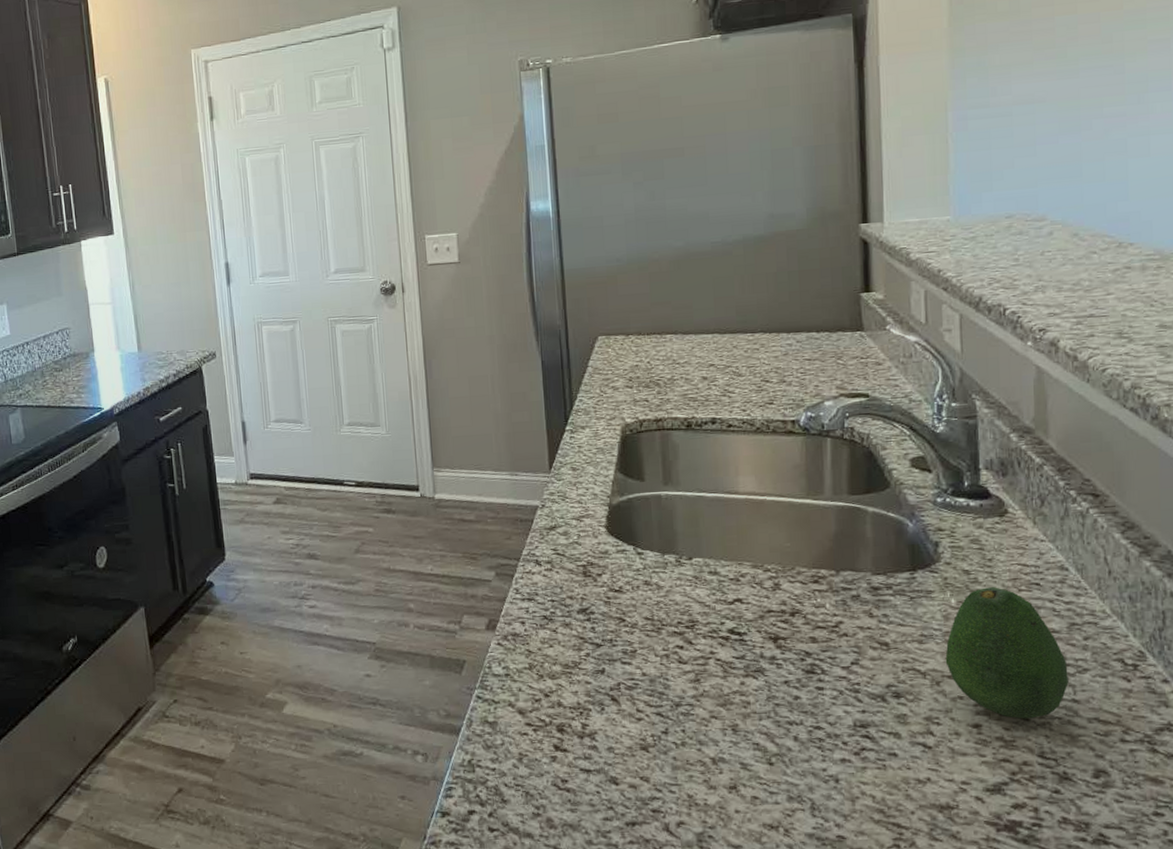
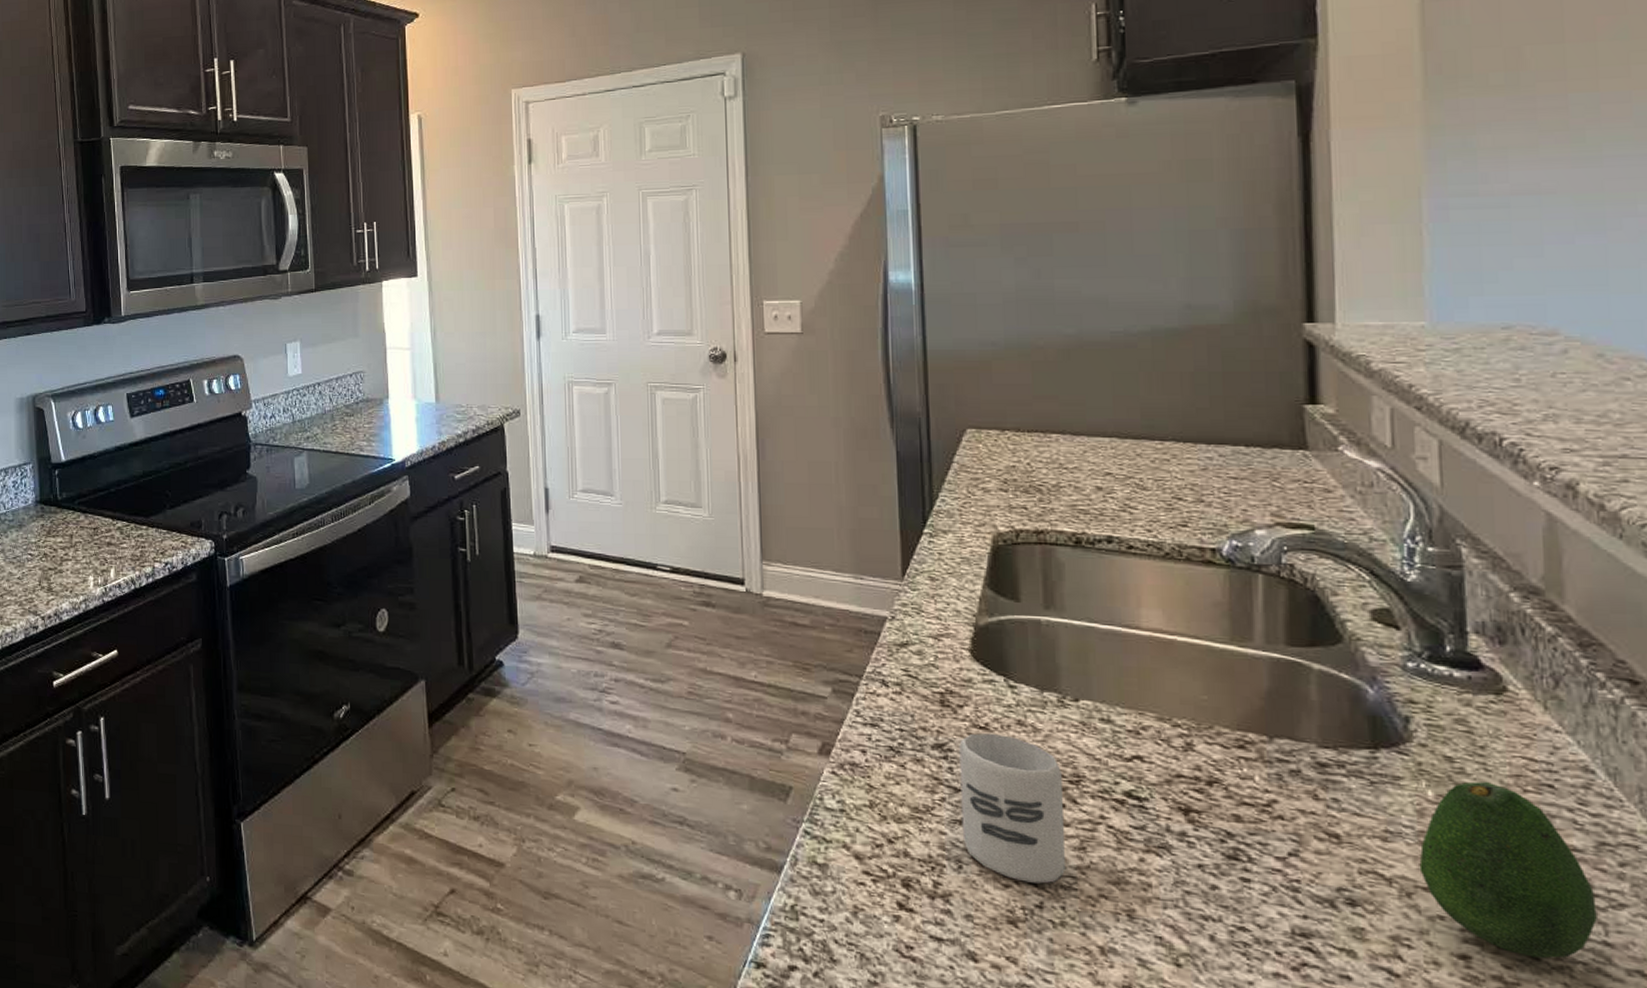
cup: none [599,594,684,714] -> present [959,732,1065,884]

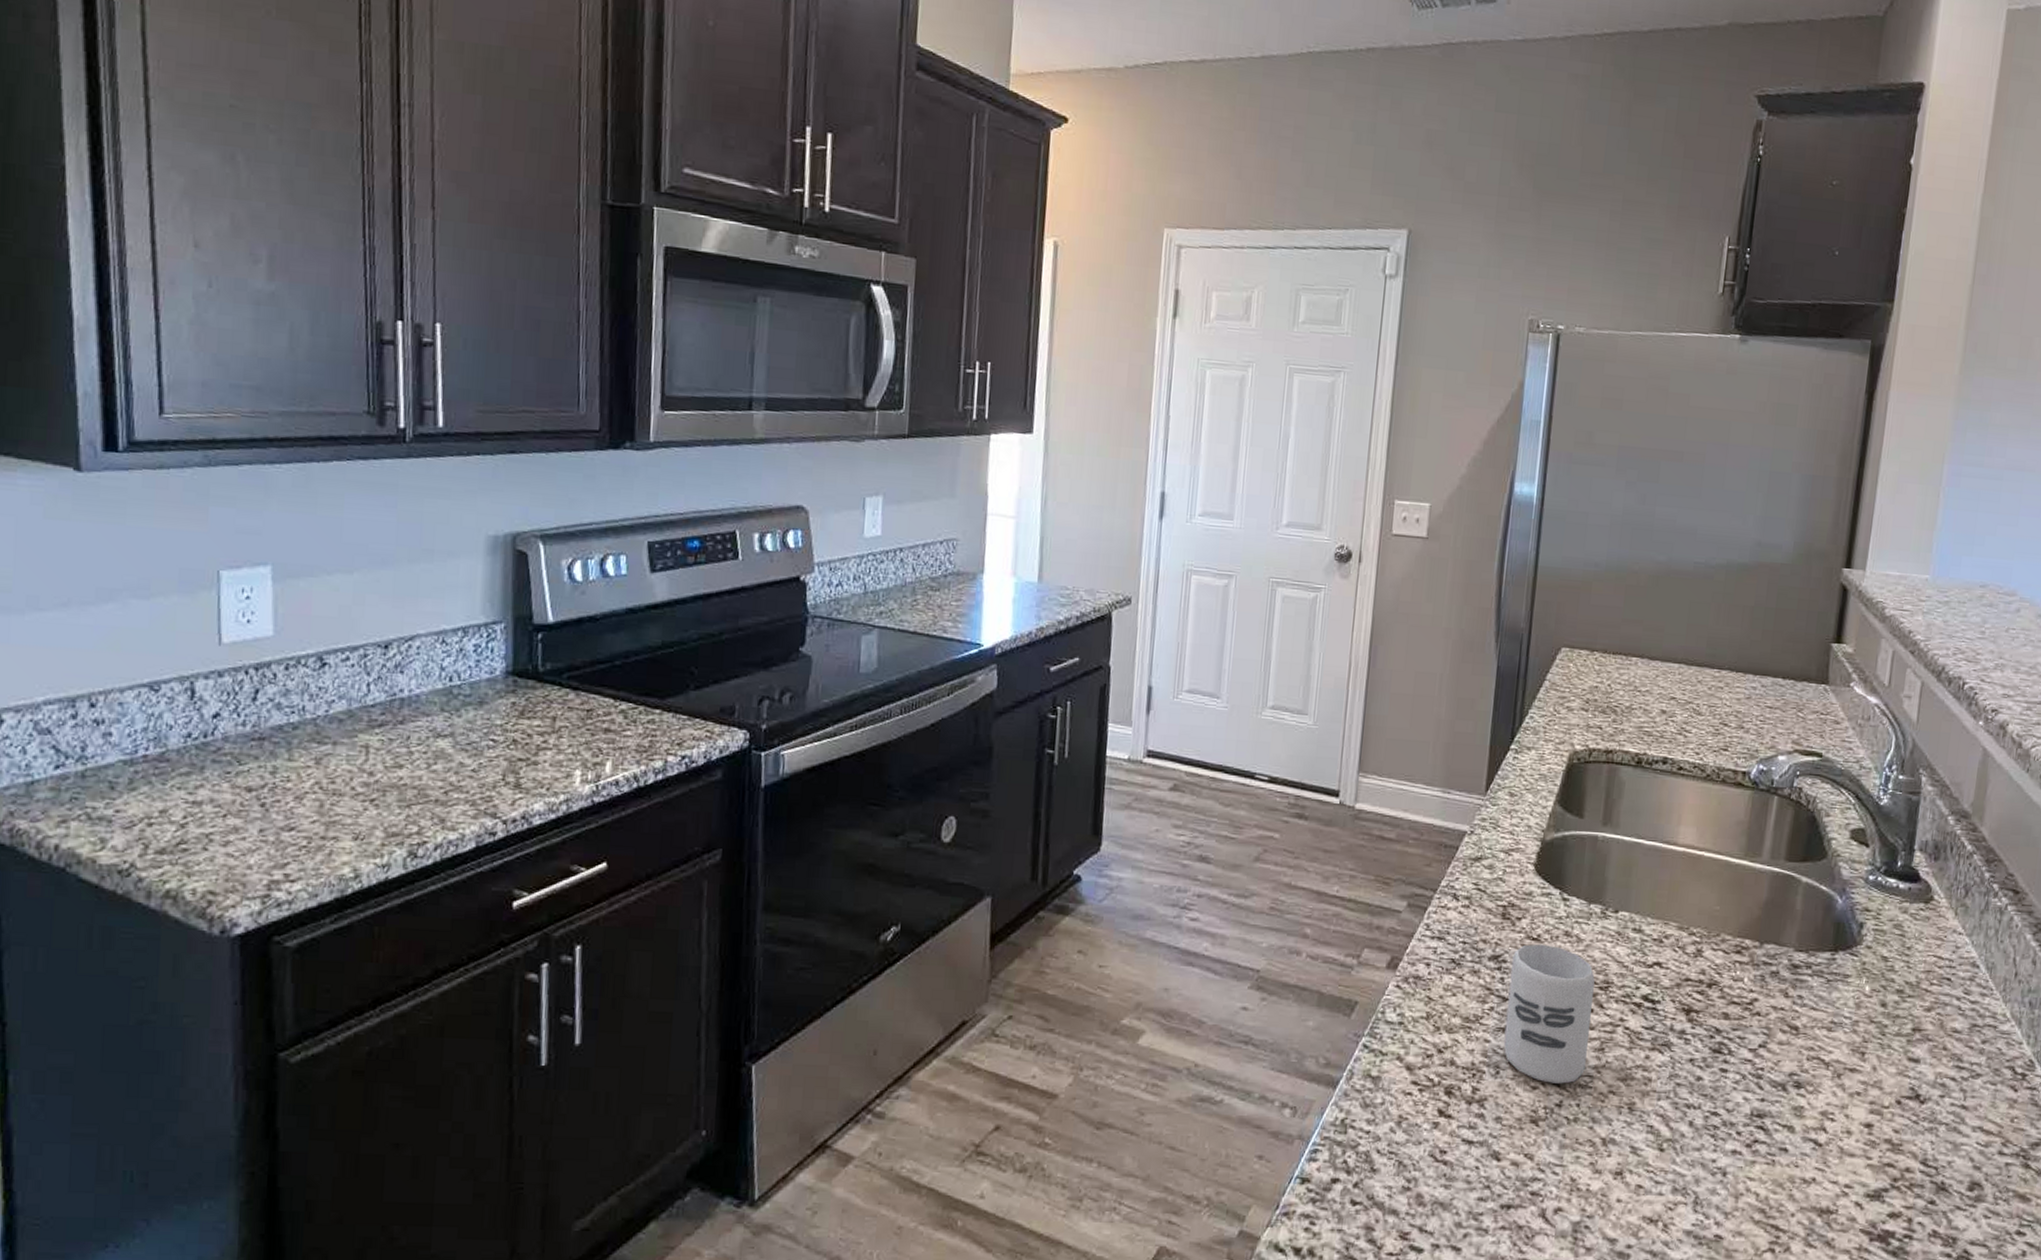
fruit: present [1419,781,1597,959] -> none [1849,977,1963,1123]

